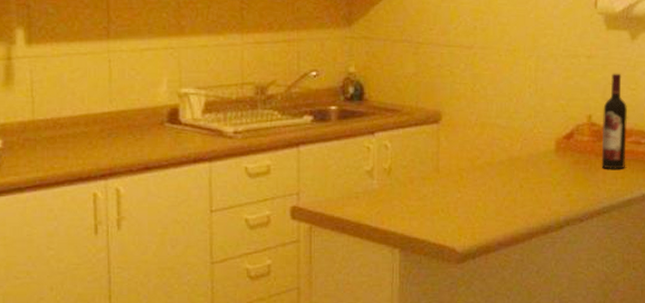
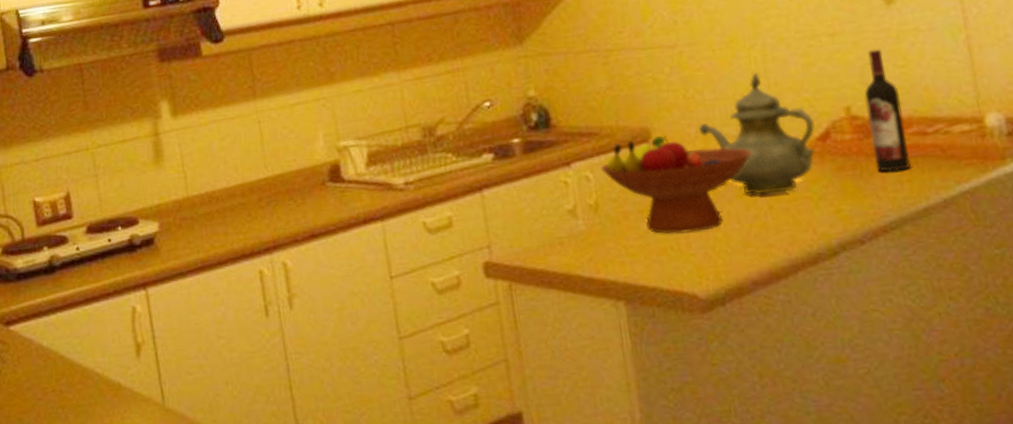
fruit bowl: none [397,120,515,199] -> present [600,136,752,234]
teapot: none [479,79,564,176] -> present [699,73,816,195]

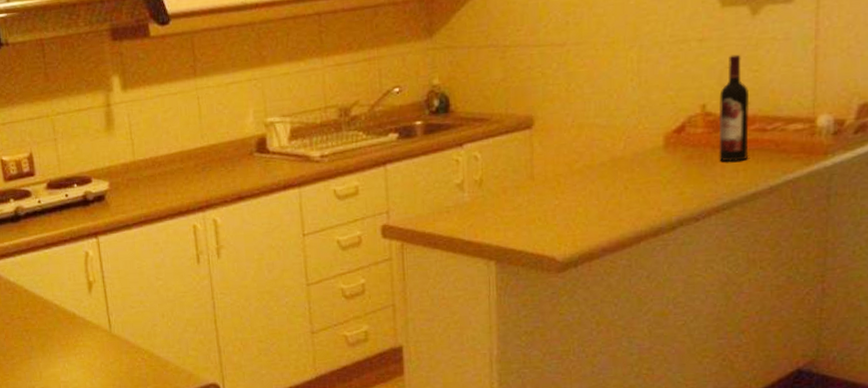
fruit bowl: present [600,136,752,234] -> none [487,123,617,207]
teapot: present [699,73,816,195] -> none [575,71,673,177]

